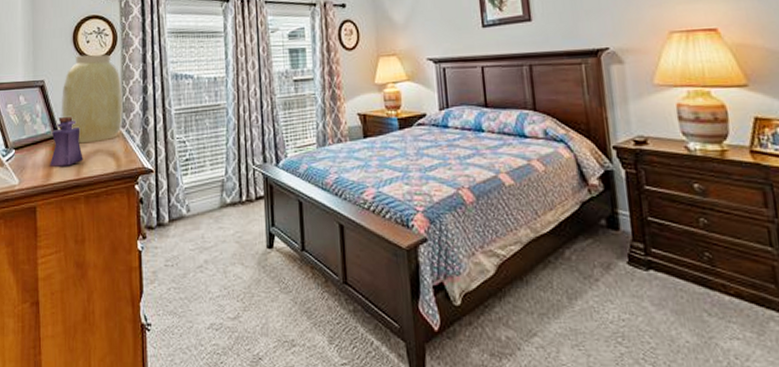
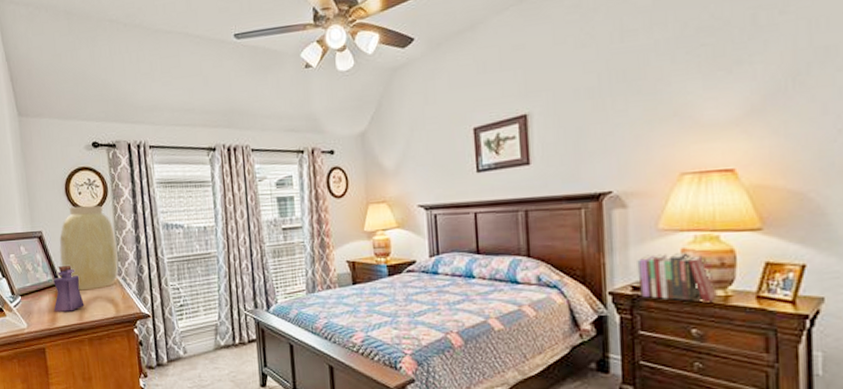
books: none [637,108,714,157] -> present [637,253,717,303]

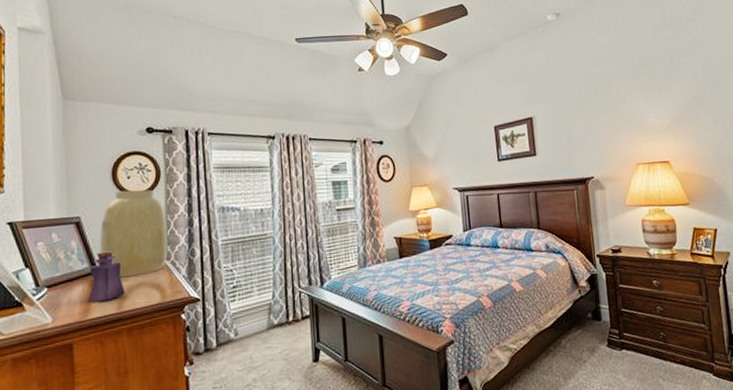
books: present [637,253,717,303] -> none [614,222,667,260]

